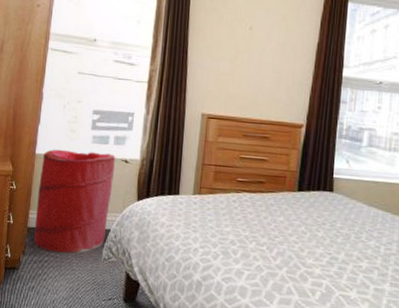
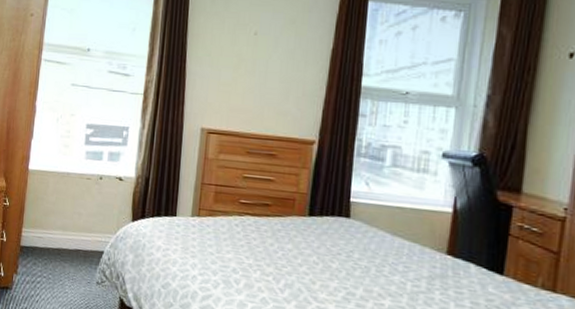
laundry hamper: present [33,149,115,254] -> none [26,165,109,275]

